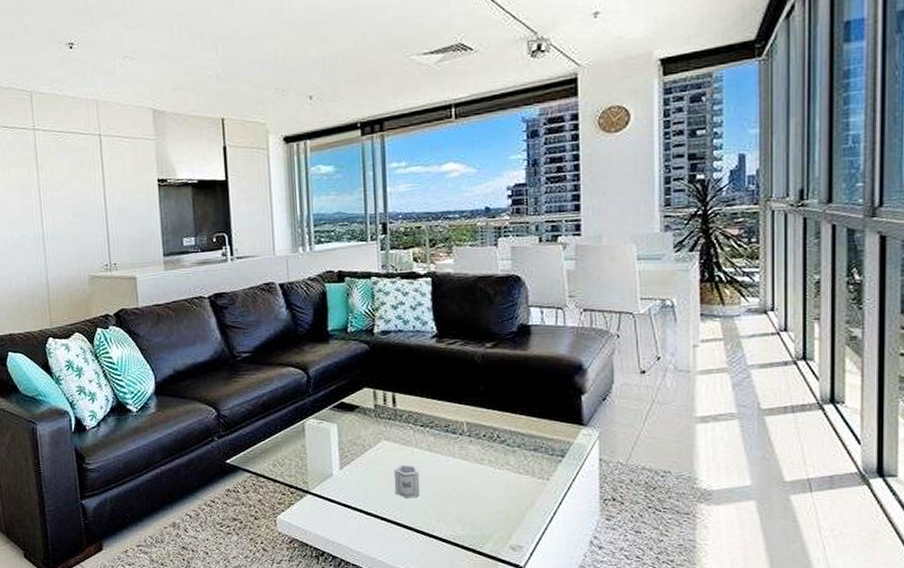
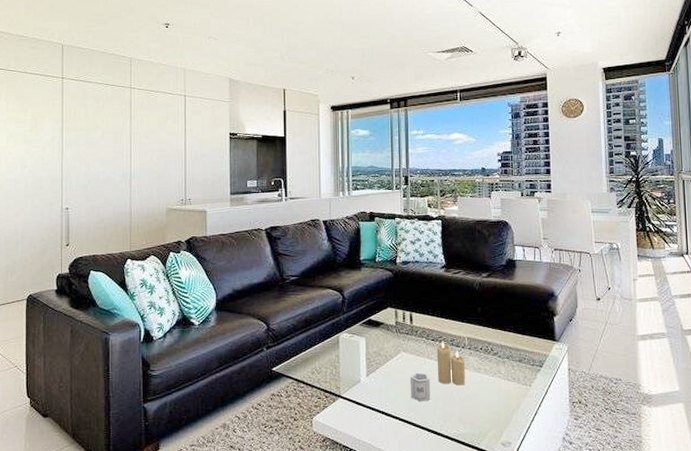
candle: none [426,426,465,480] -> present [436,341,466,386]

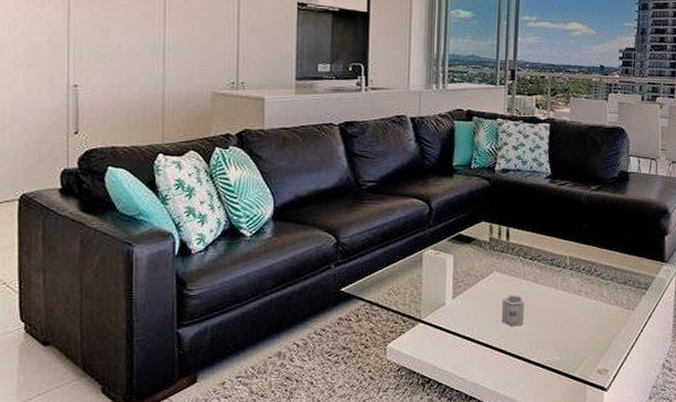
candle: present [436,341,466,386] -> none [533,260,565,309]

